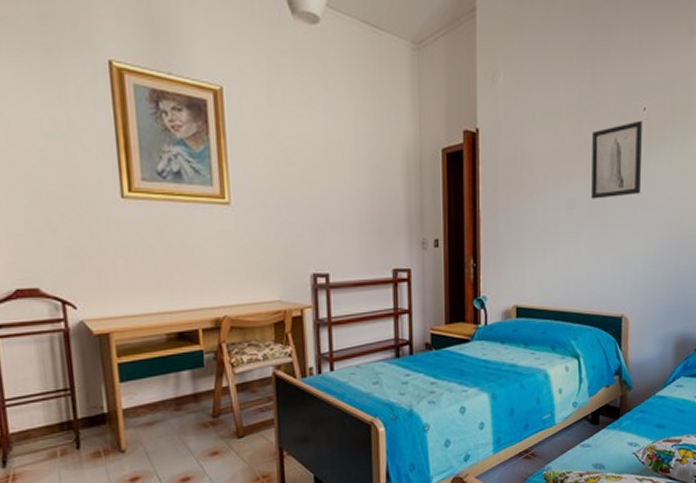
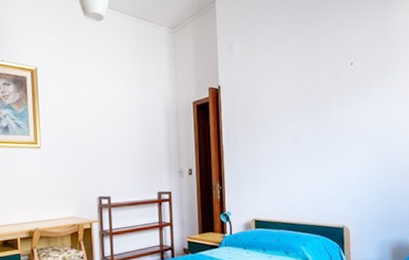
wall art: present [591,120,642,199] -> none [310,73,352,134]

